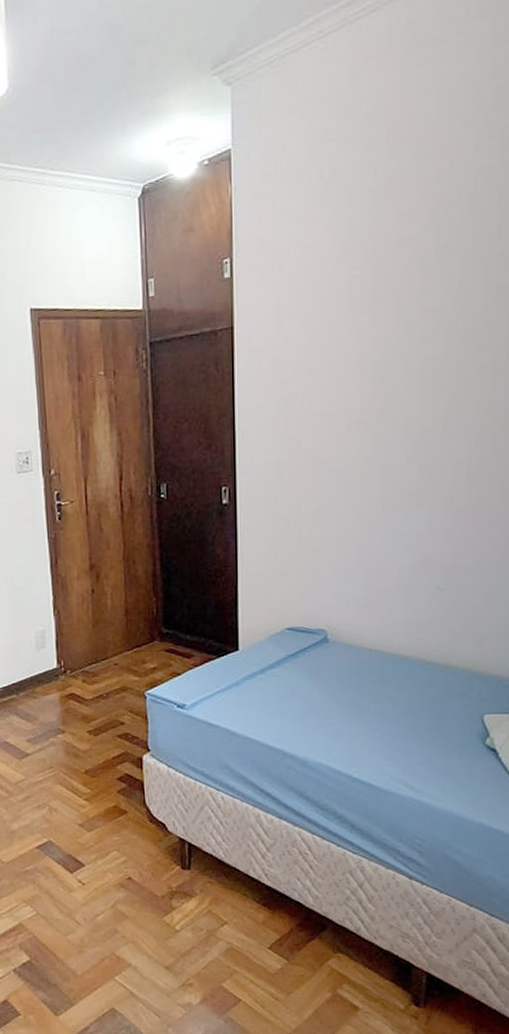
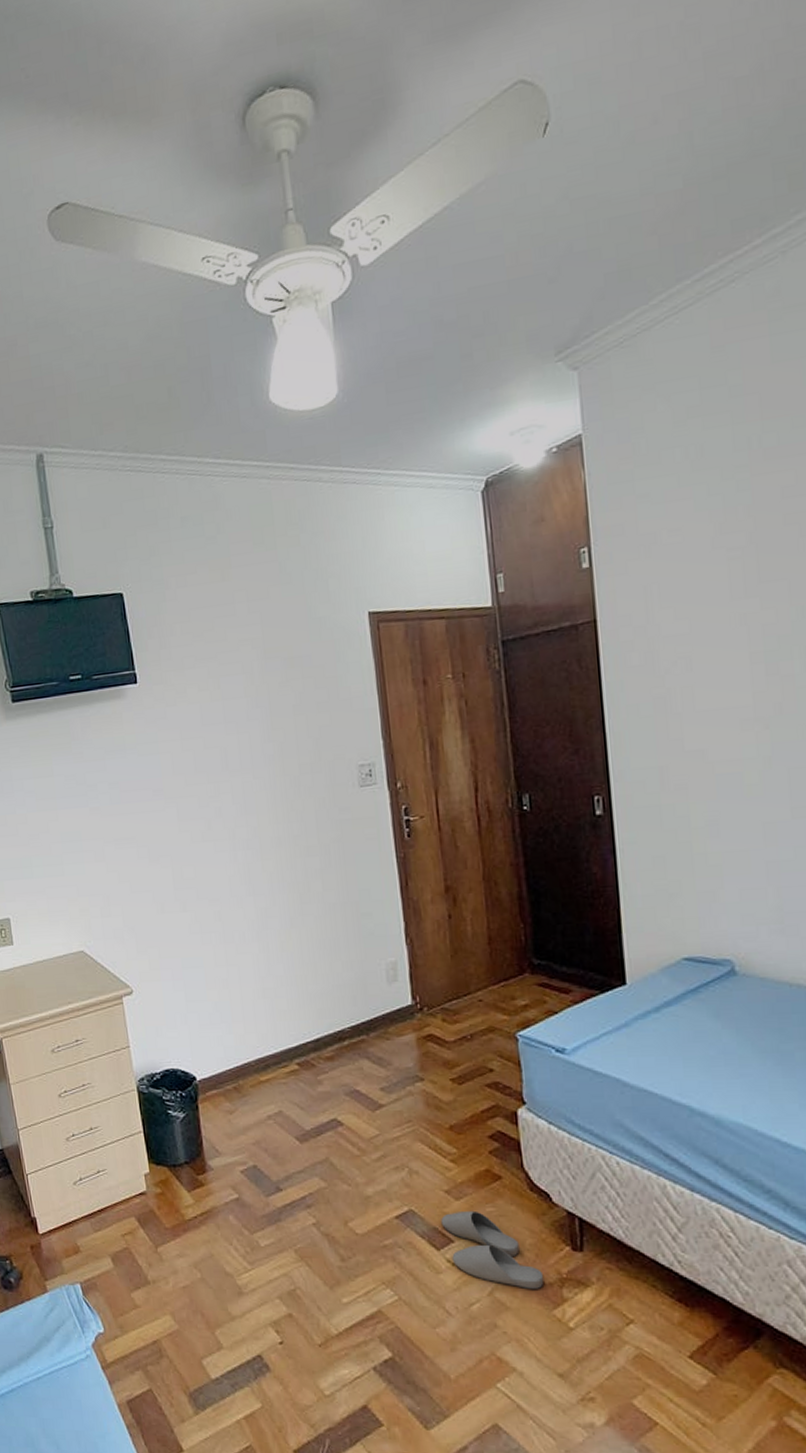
slippers: none [75,840,158,902] -> present [441,1210,545,1290]

